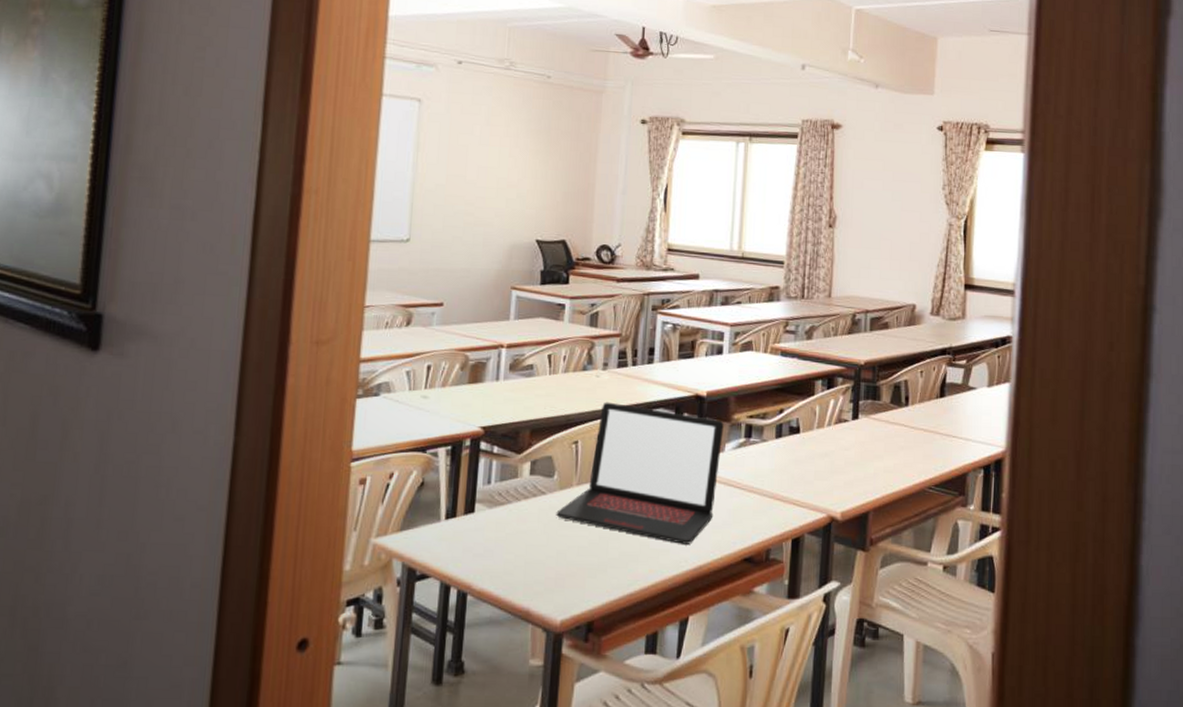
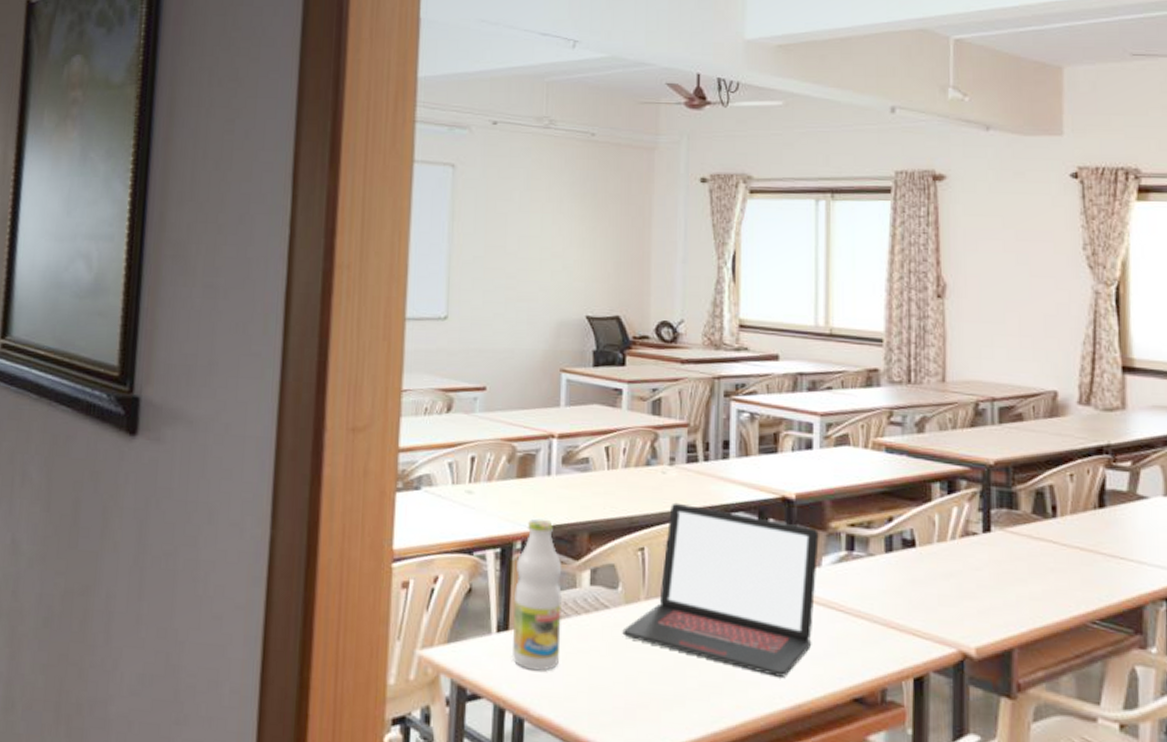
bottle: none [458,419,506,551] -> present [511,518,562,671]

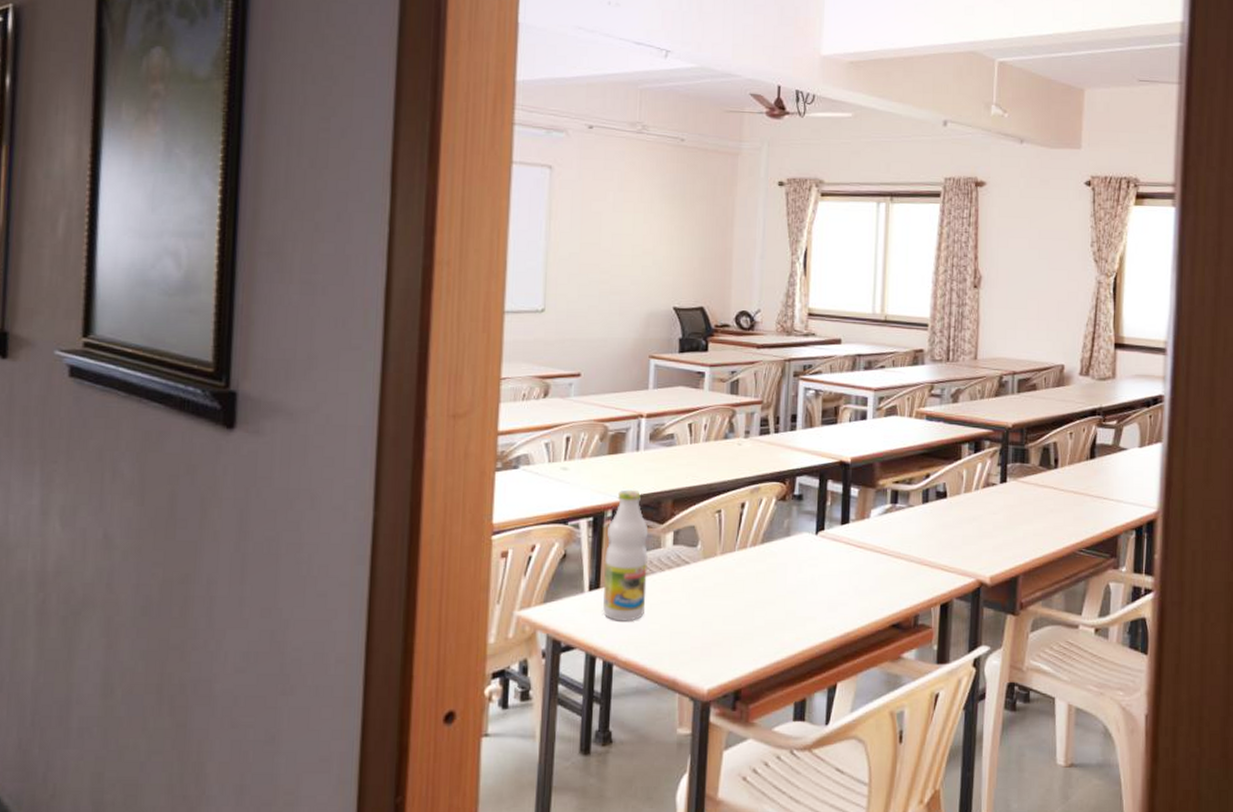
laptop: present [622,502,819,677] -> none [700,470,869,611]

